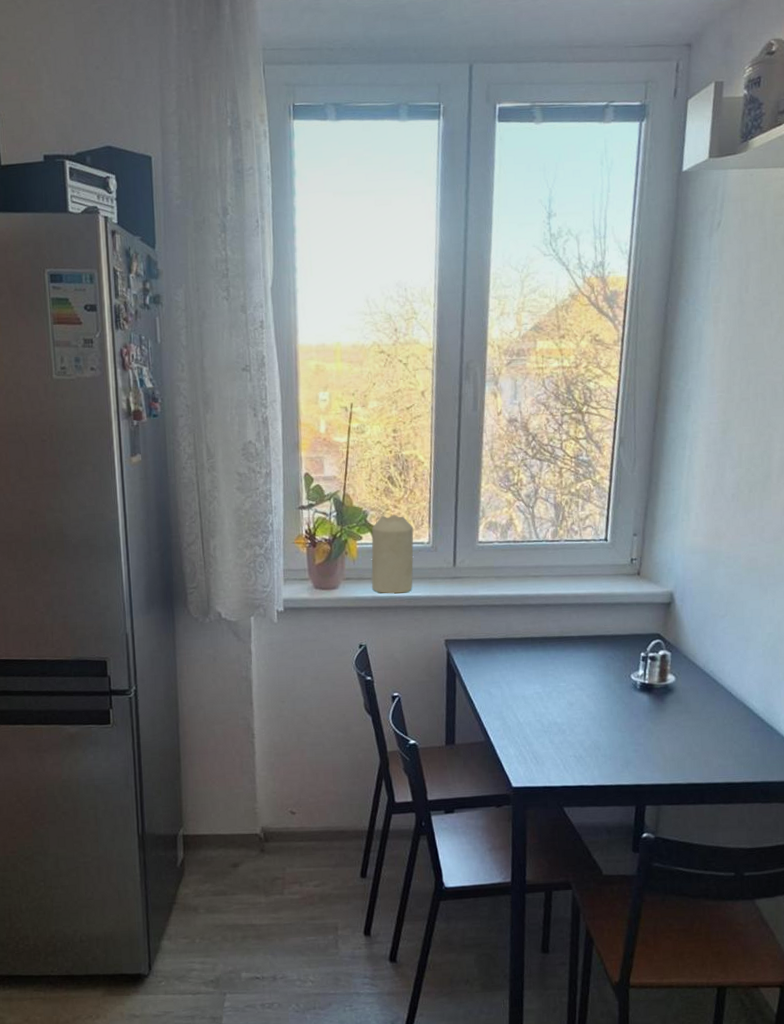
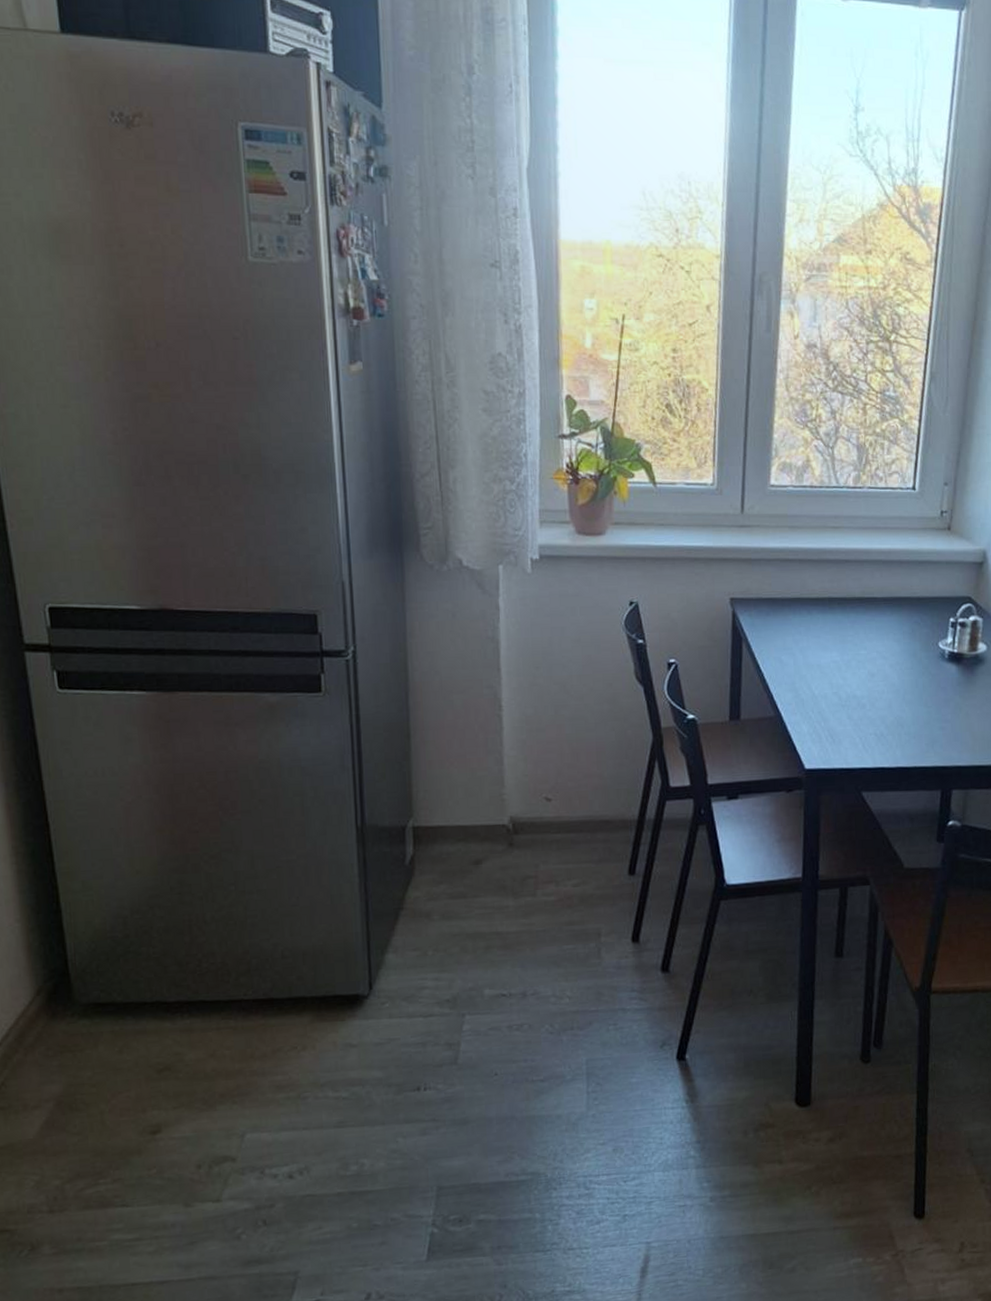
candle: present [371,514,414,594] -> none [645,449,696,543]

